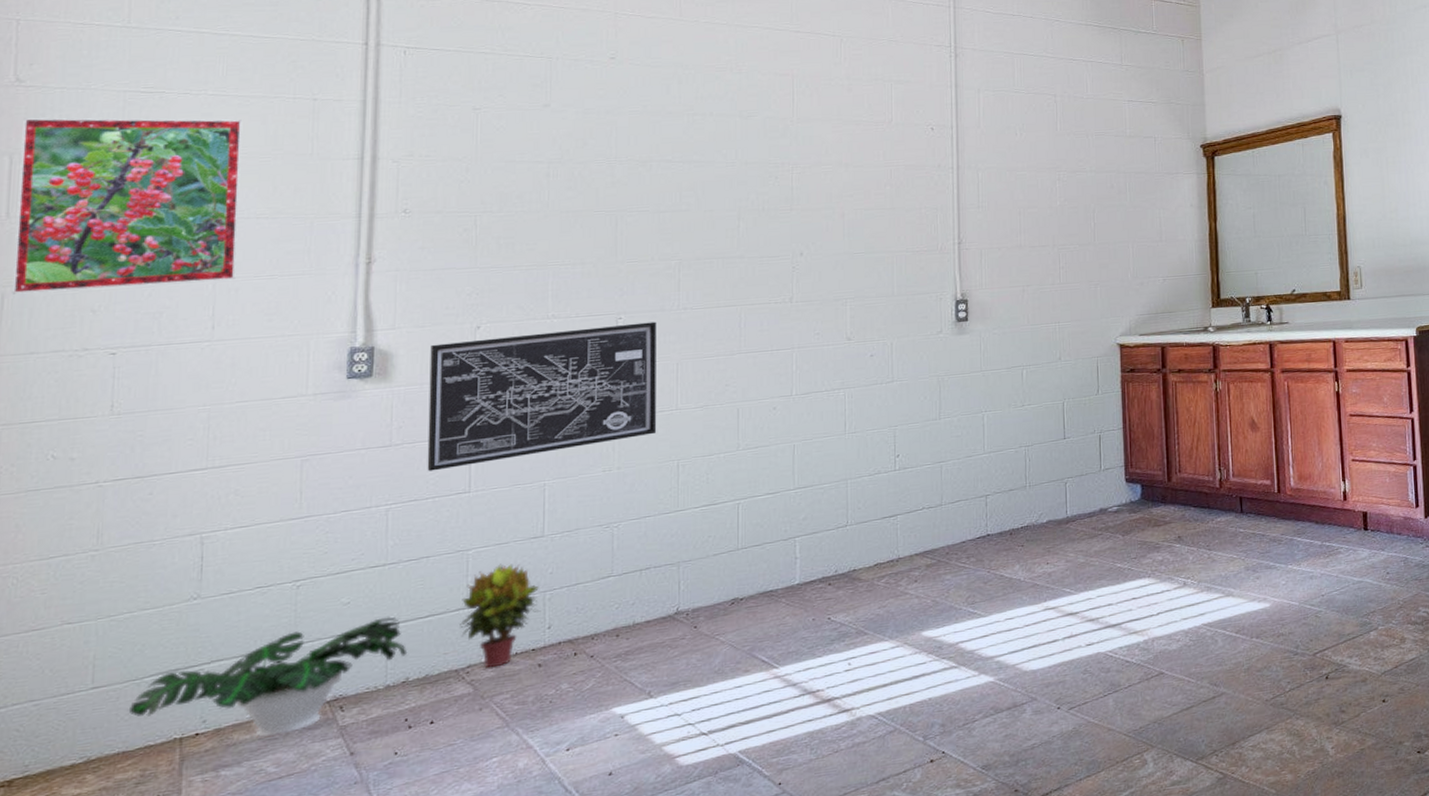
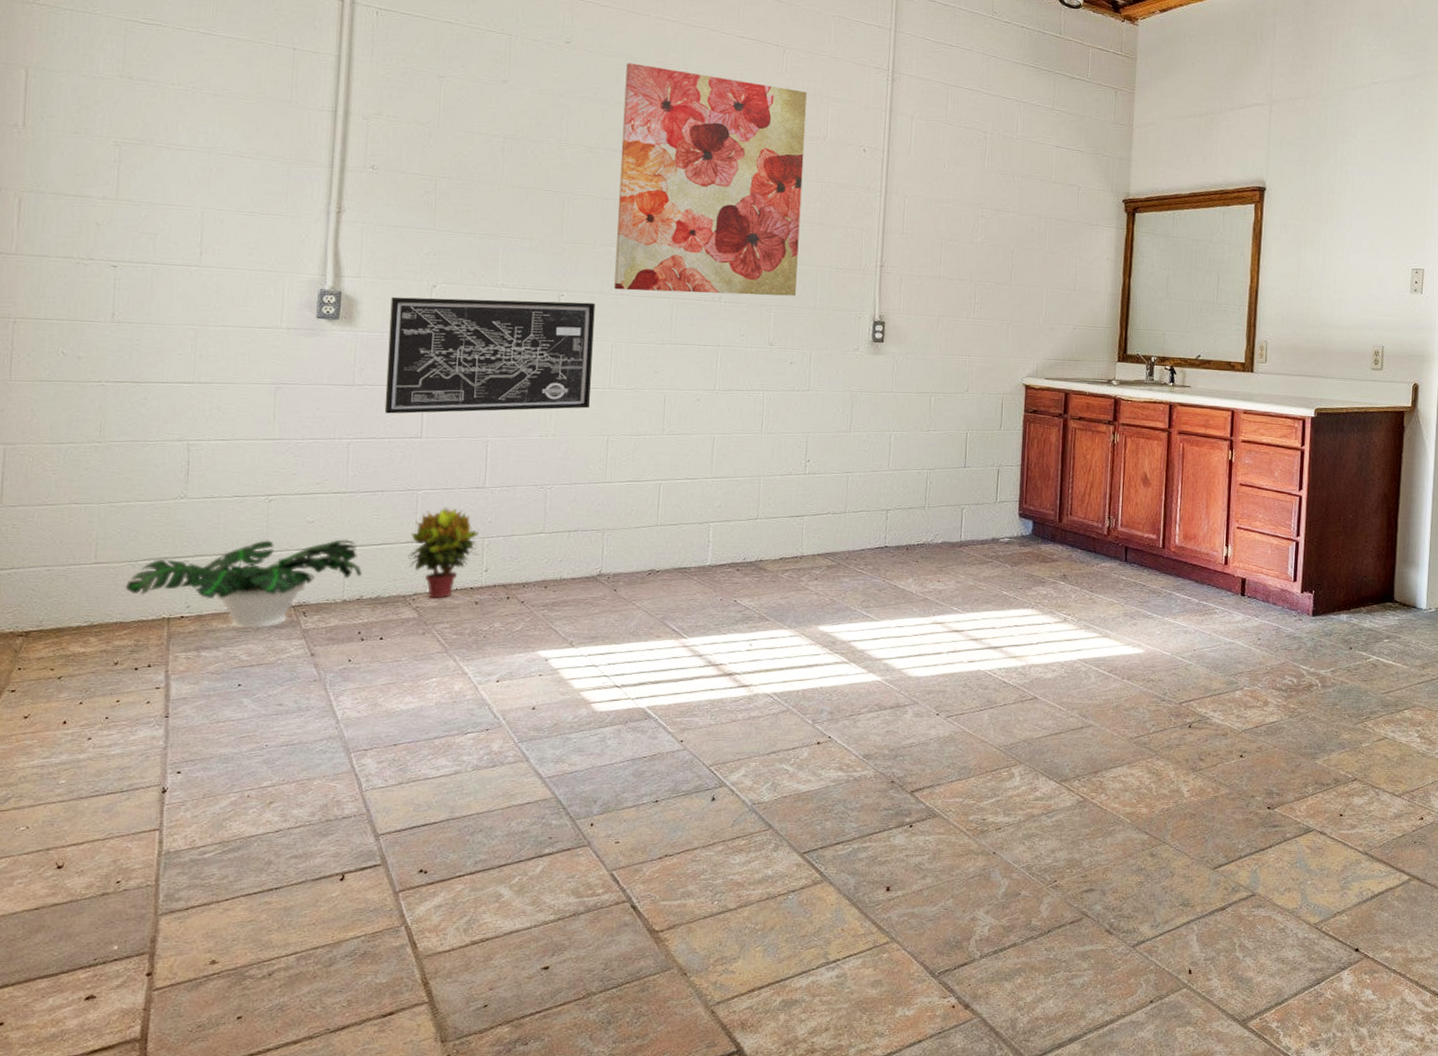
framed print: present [12,117,243,294] -> none [28,34,230,212]
wall art: none [675,71,871,305] -> present [614,63,808,296]

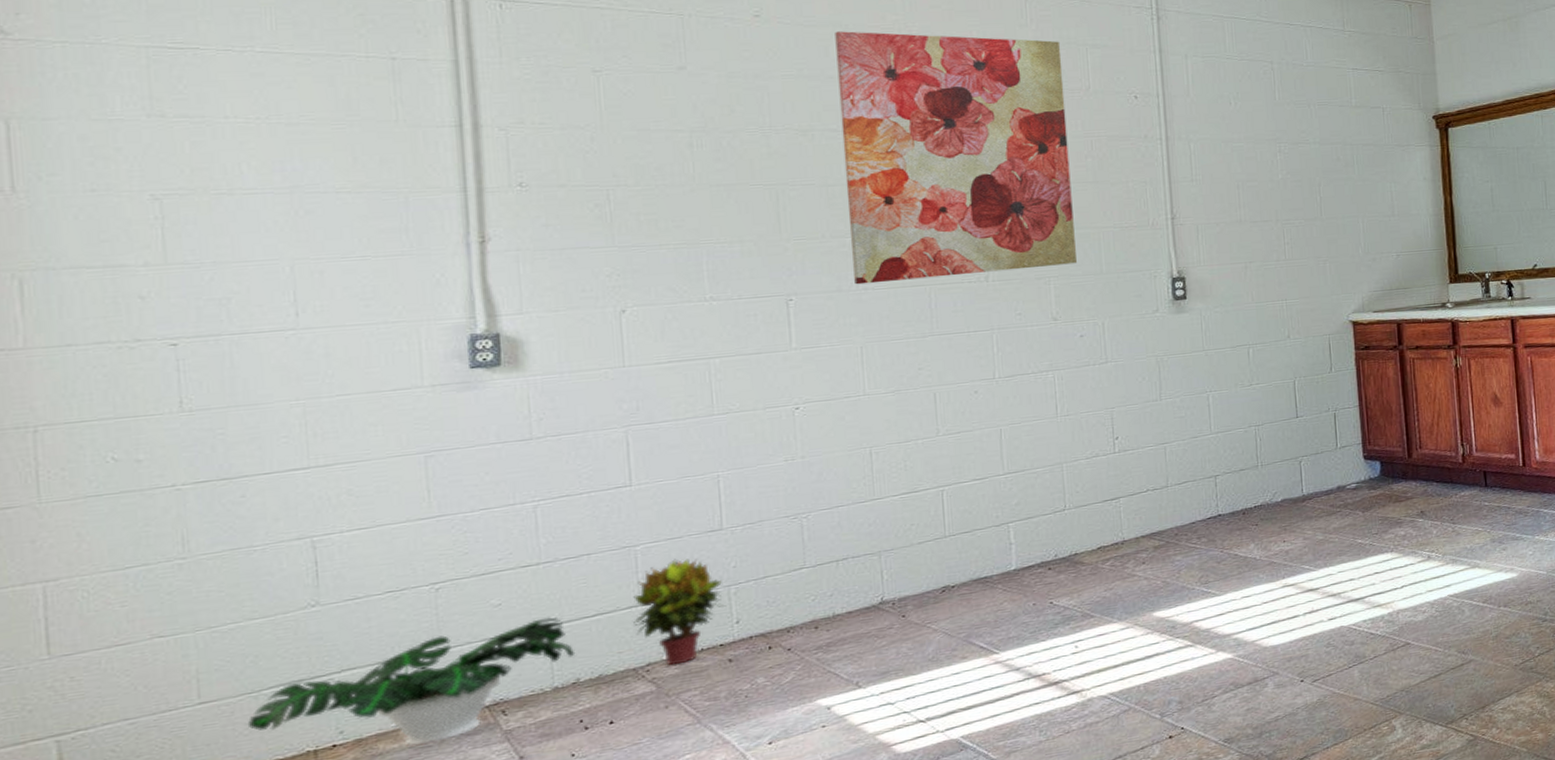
wall art: present [384,296,595,414] -> none [568,303,842,465]

